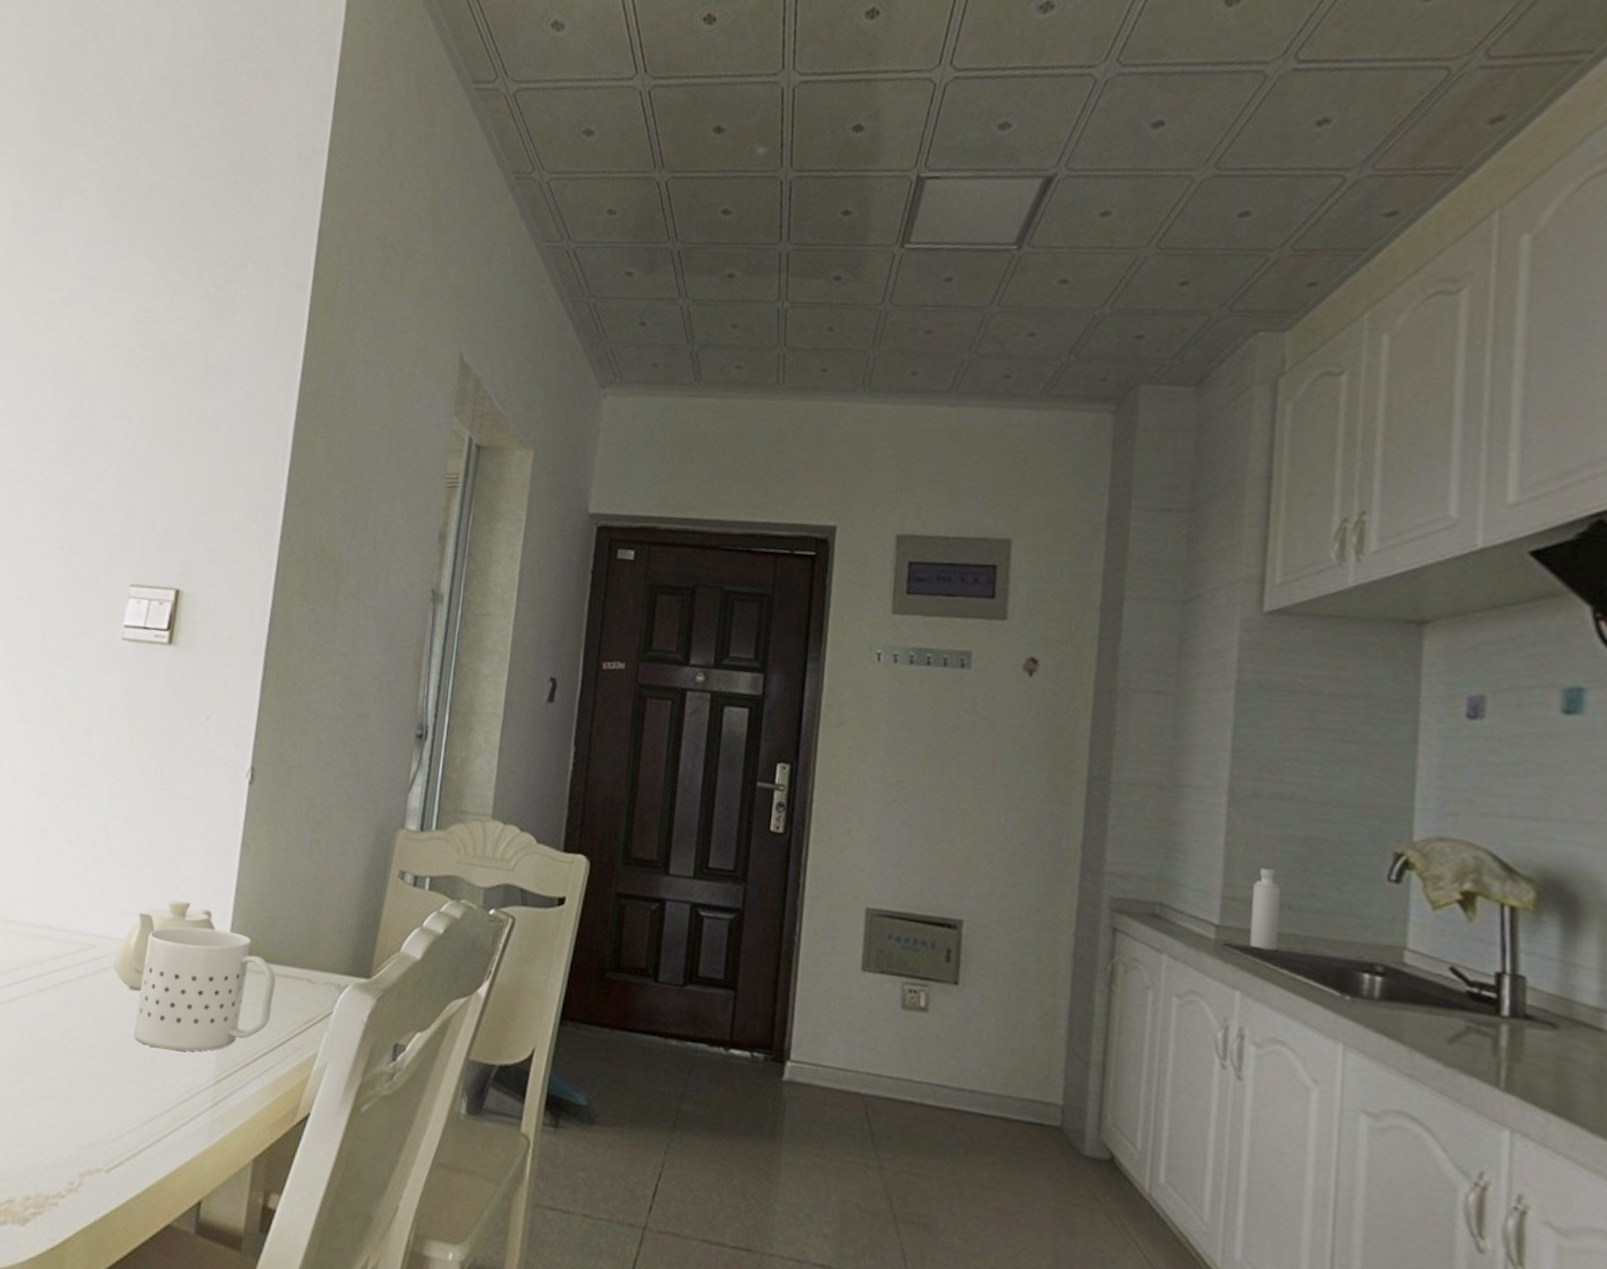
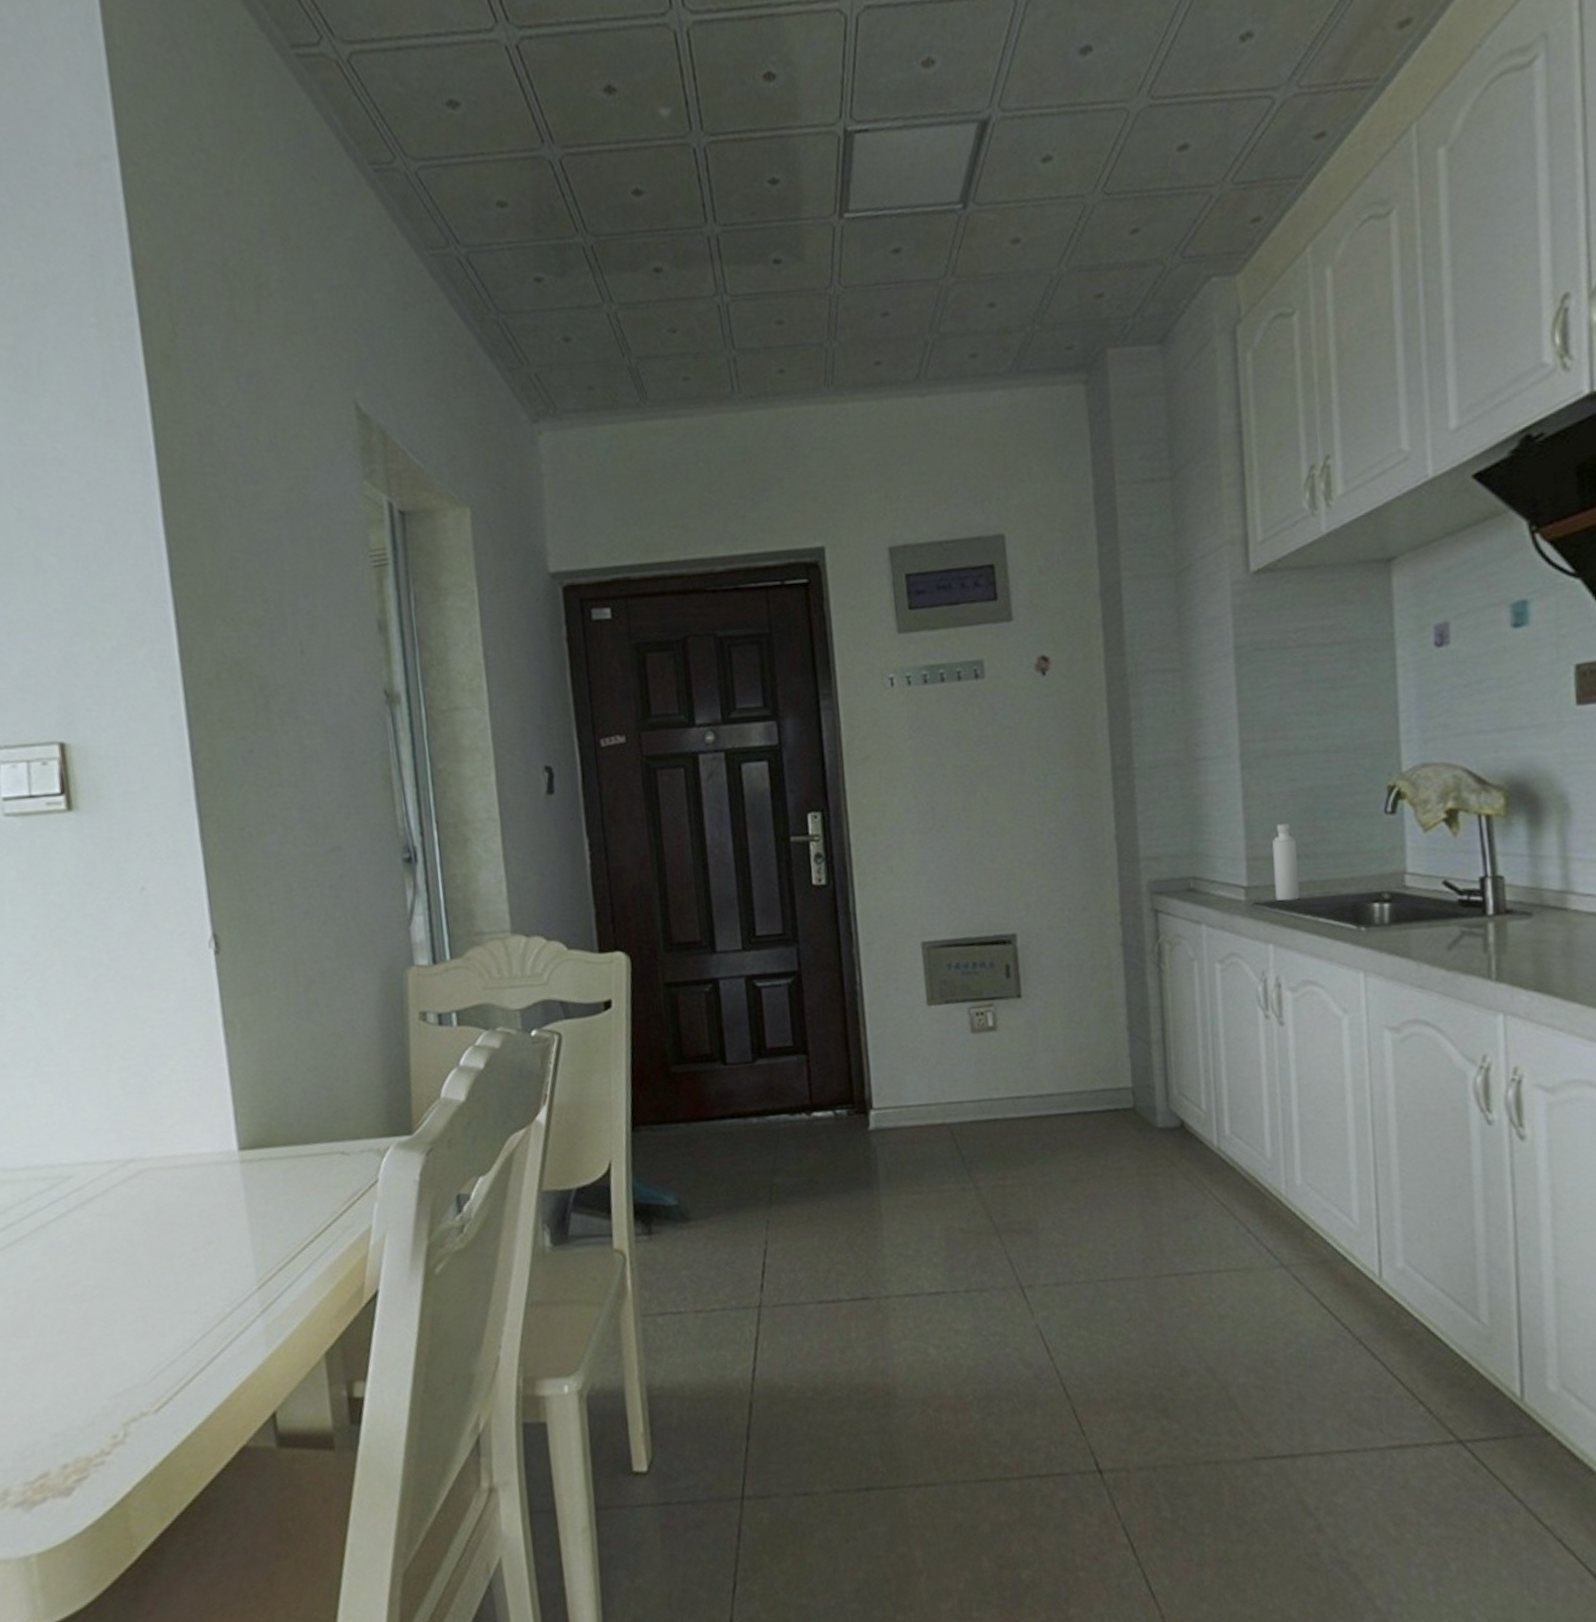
teapot: present [113,899,216,991] -> none [99,1100,217,1214]
mug: present [134,927,276,1052] -> none [135,1121,308,1269]

